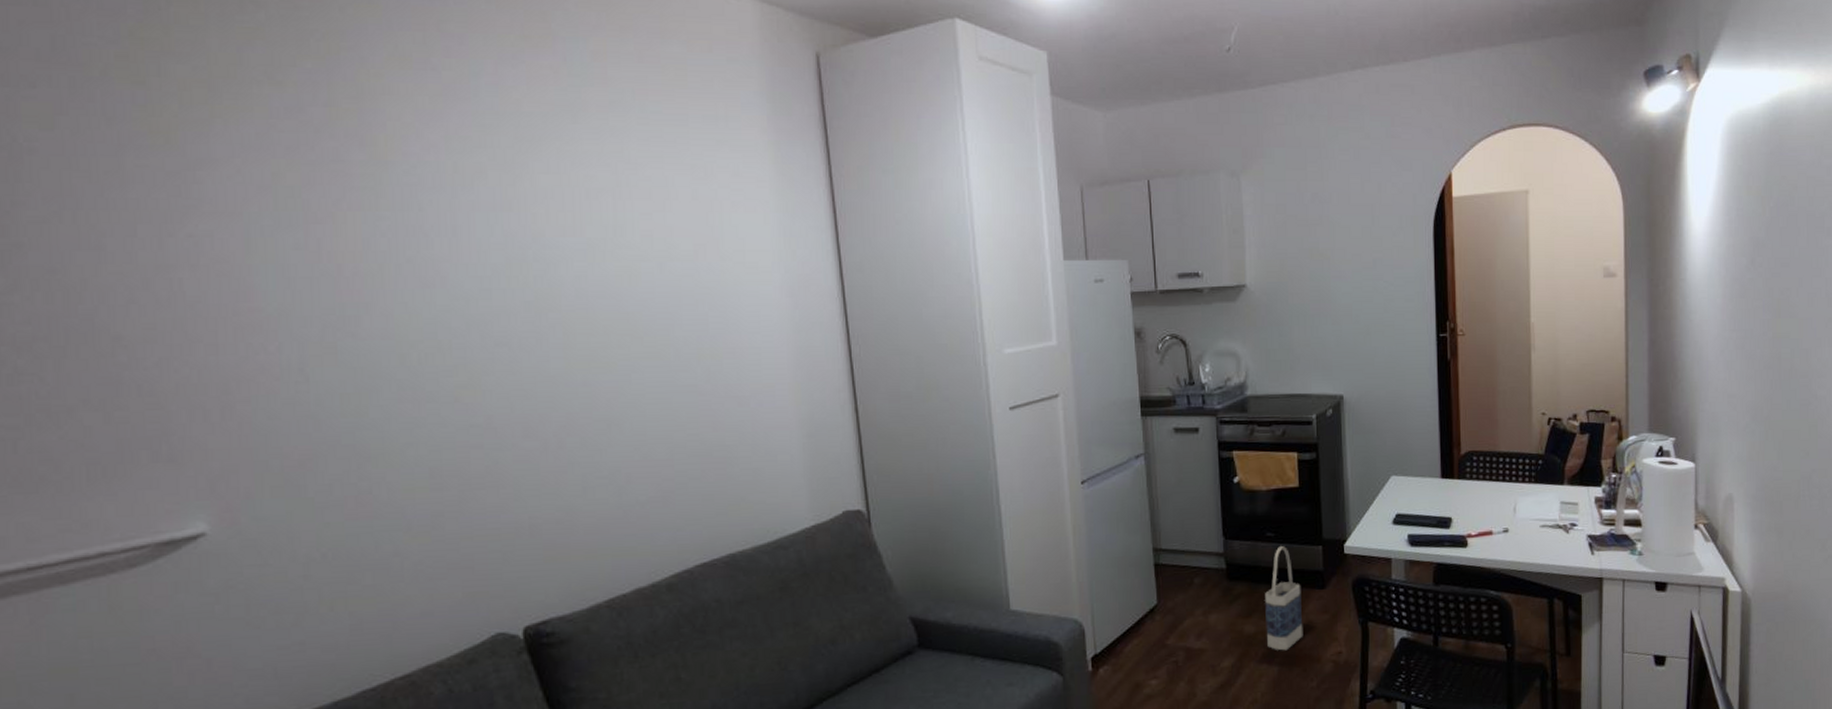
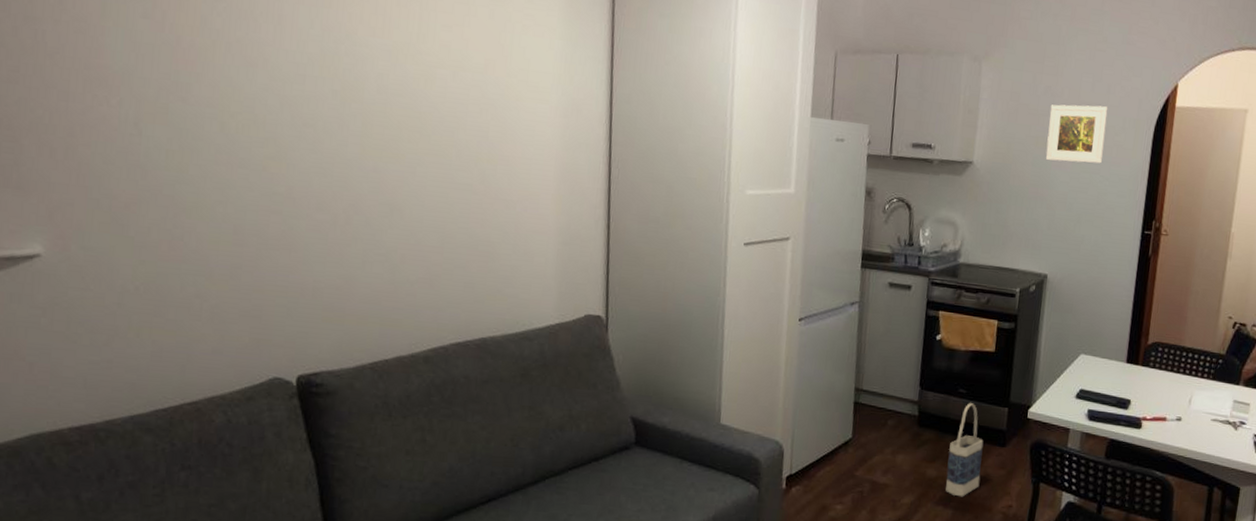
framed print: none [1320,207,1384,273] -> present [1045,104,1109,164]

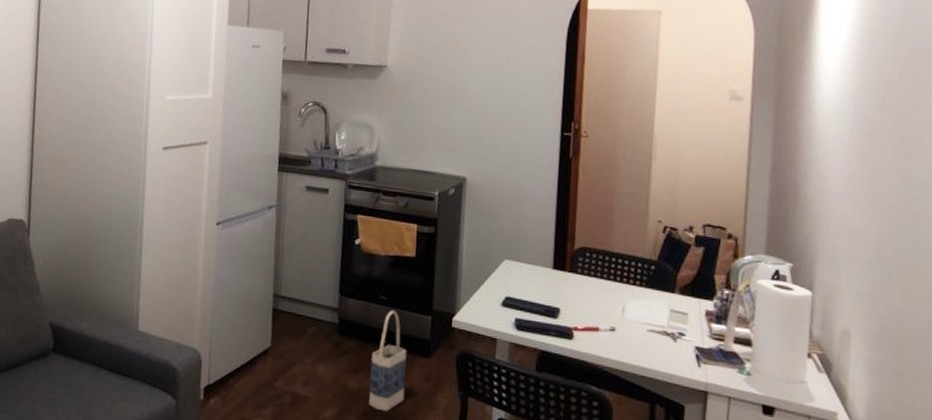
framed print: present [1045,104,1109,164] -> none [459,9,520,66]

